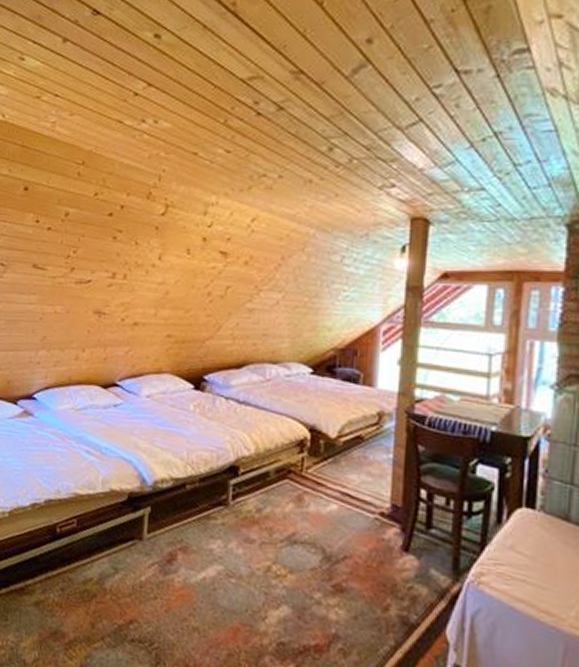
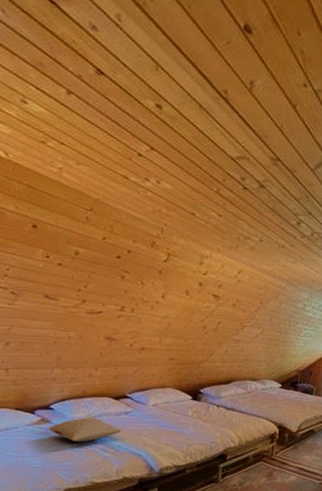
pillow: none [31,410,110,441] -> present [49,417,122,442]

